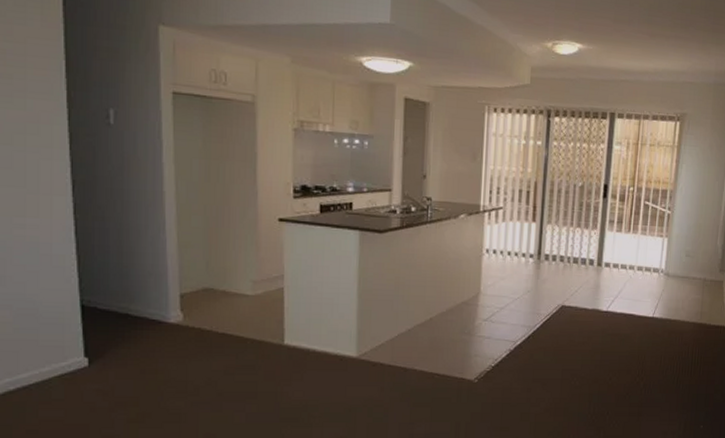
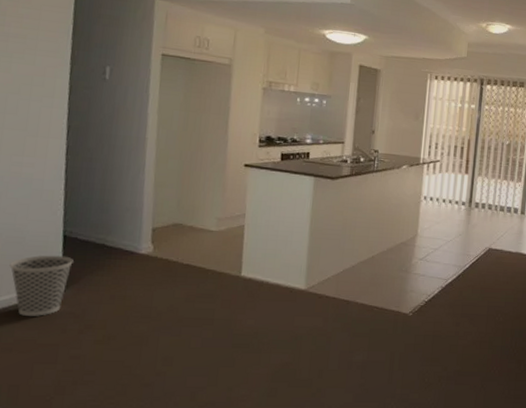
wastebasket: none [24,327,95,395] -> present [9,255,74,316]

